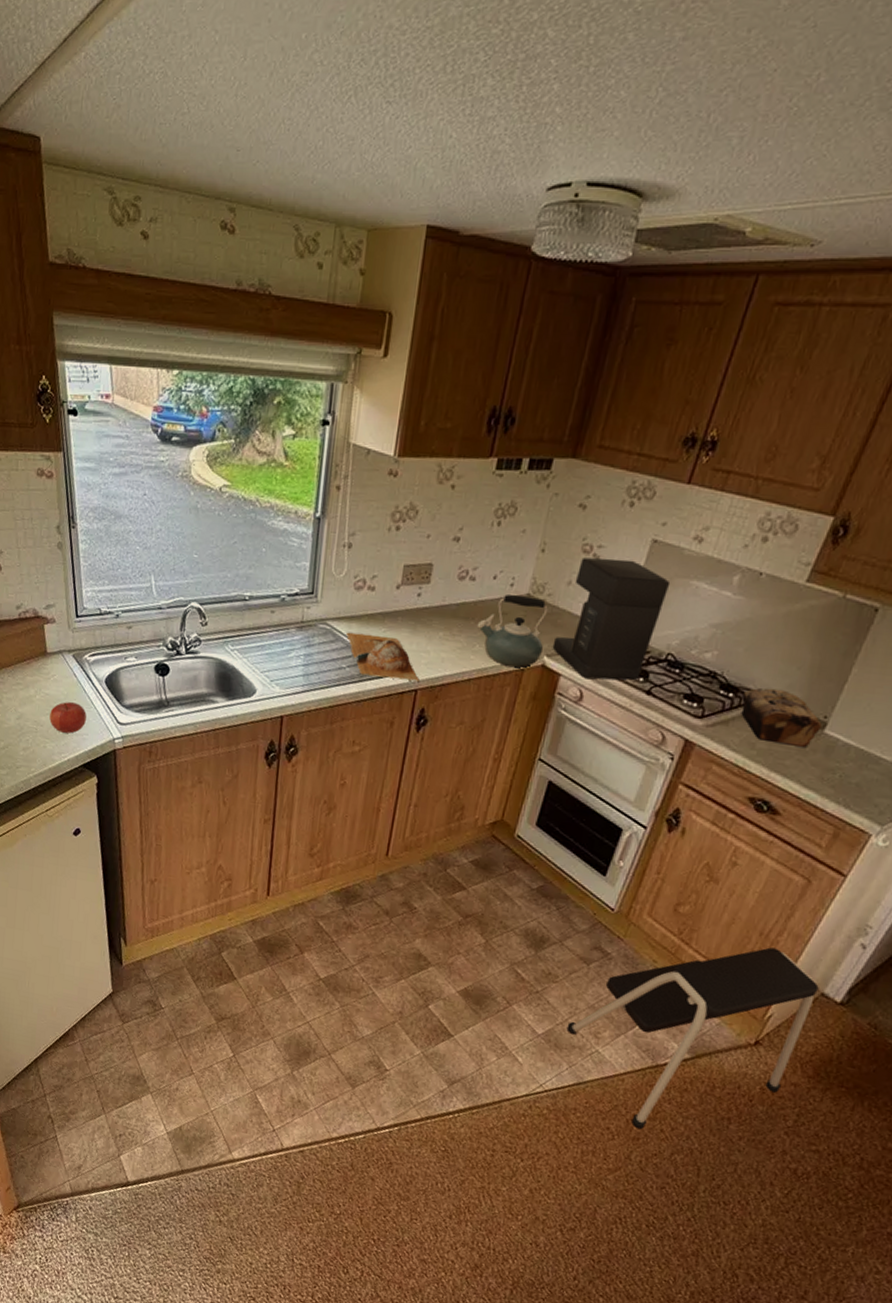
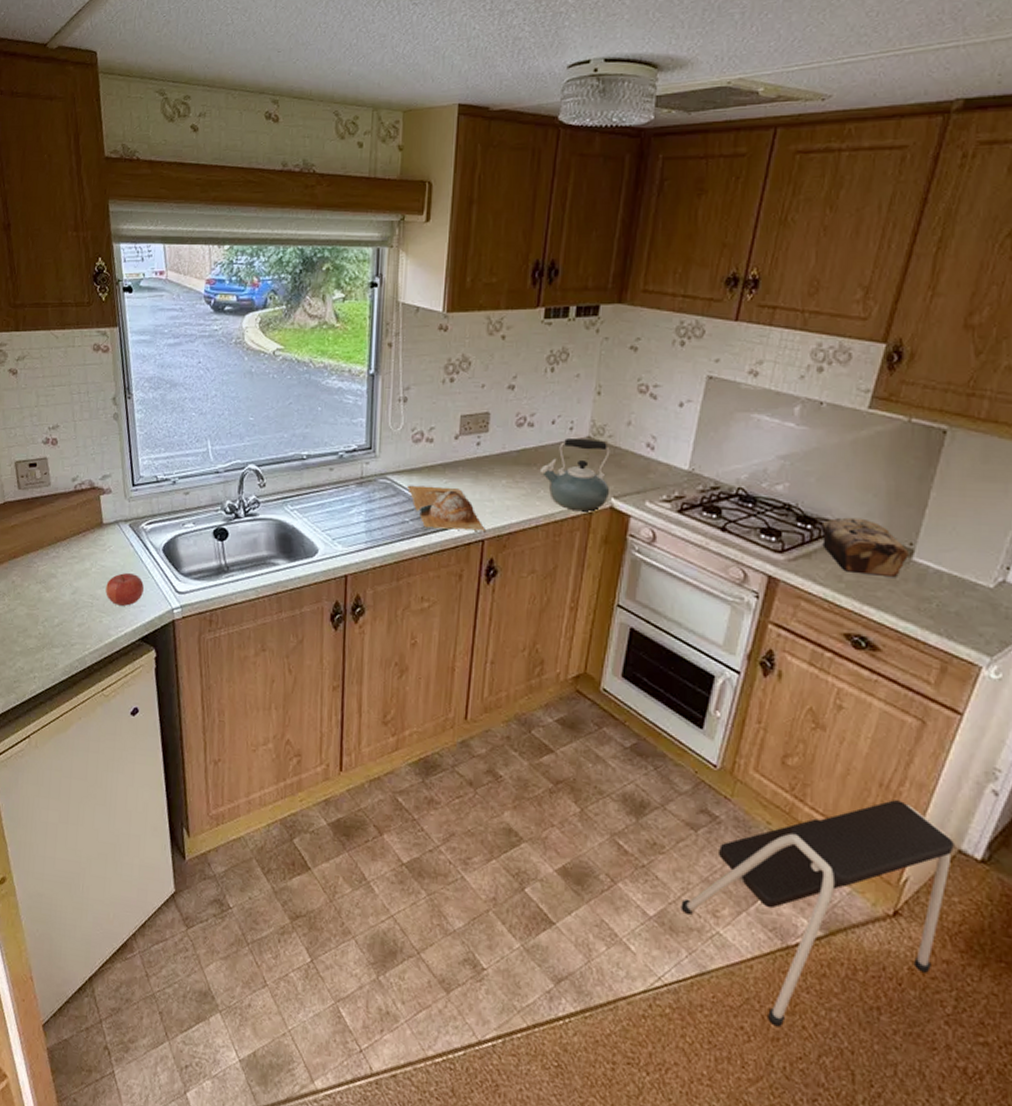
coffee maker: present [552,558,671,681] -> none [619,397,731,519]

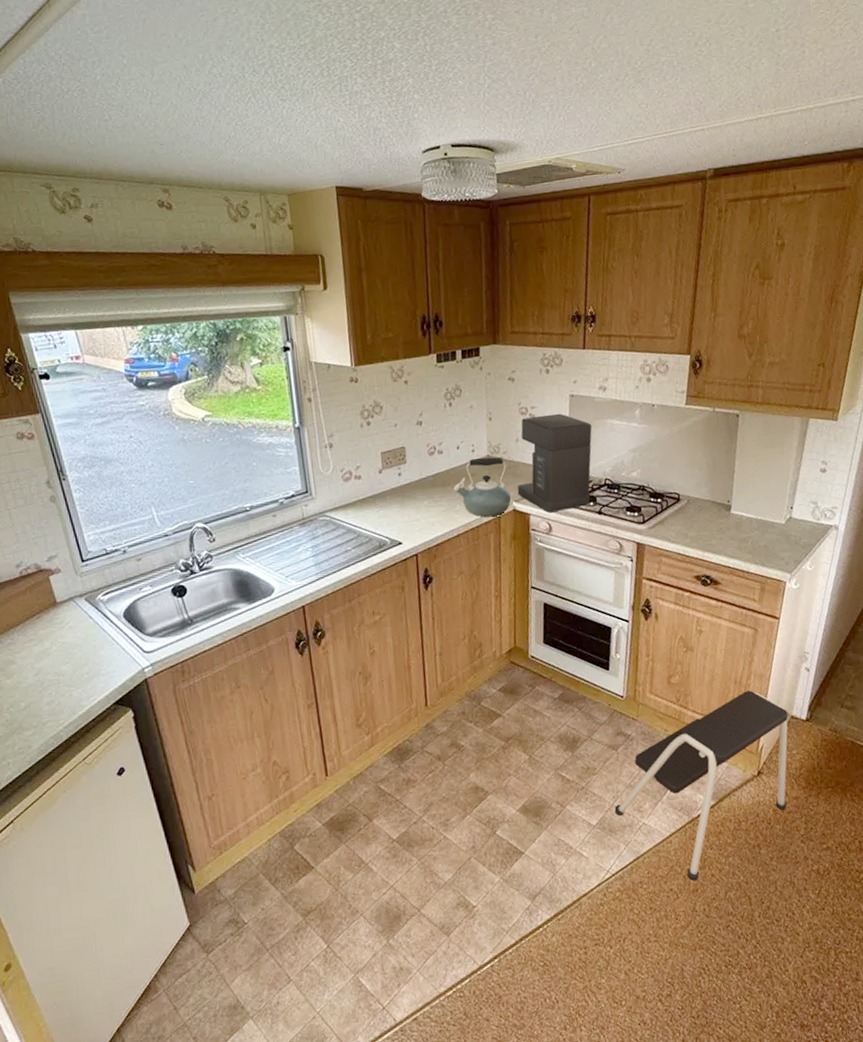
fruit: present [106,572,144,606] -> none [70,643,111,677]
chopping board: present [407,485,485,531] -> none [345,514,417,552]
coffee maker: none [619,397,731,519] -> present [517,413,592,513]
bread loaf: present [821,517,908,577] -> none [667,487,728,530]

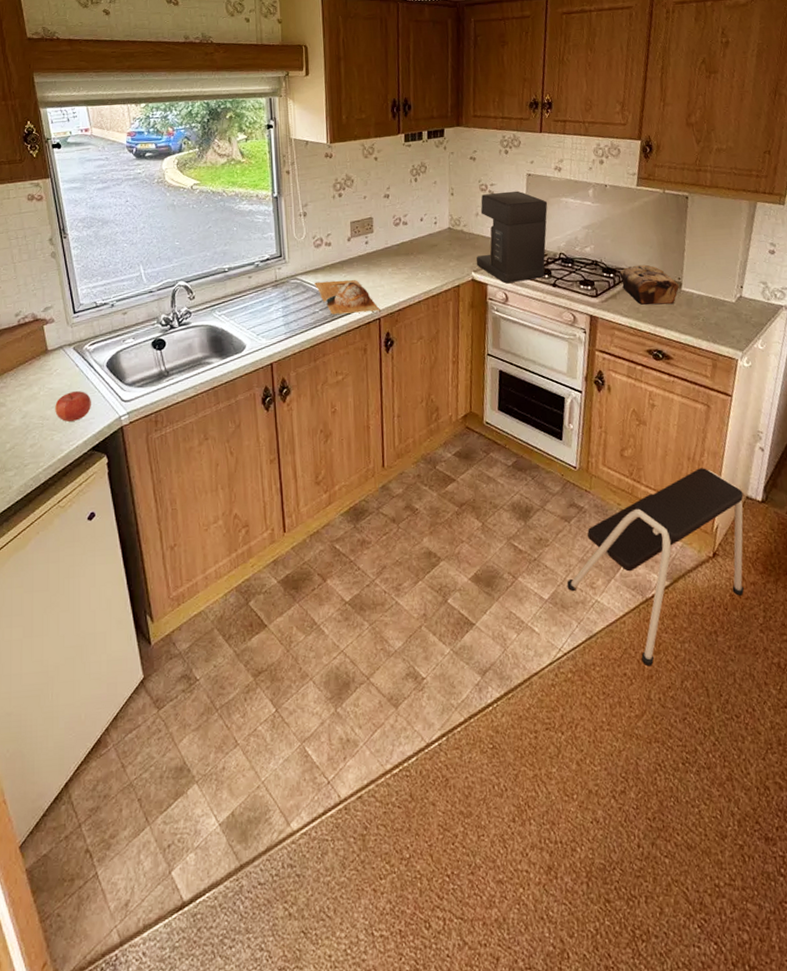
fruit: none [70,643,111,677] -> present [55,390,91,422]
chopping board: none [345,514,417,552] -> present [314,279,380,315]
kettle: present [453,457,511,517] -> none [416,229,470,285]
bread loaf: none [667,487,728,530] -> present [619,264,679,305]

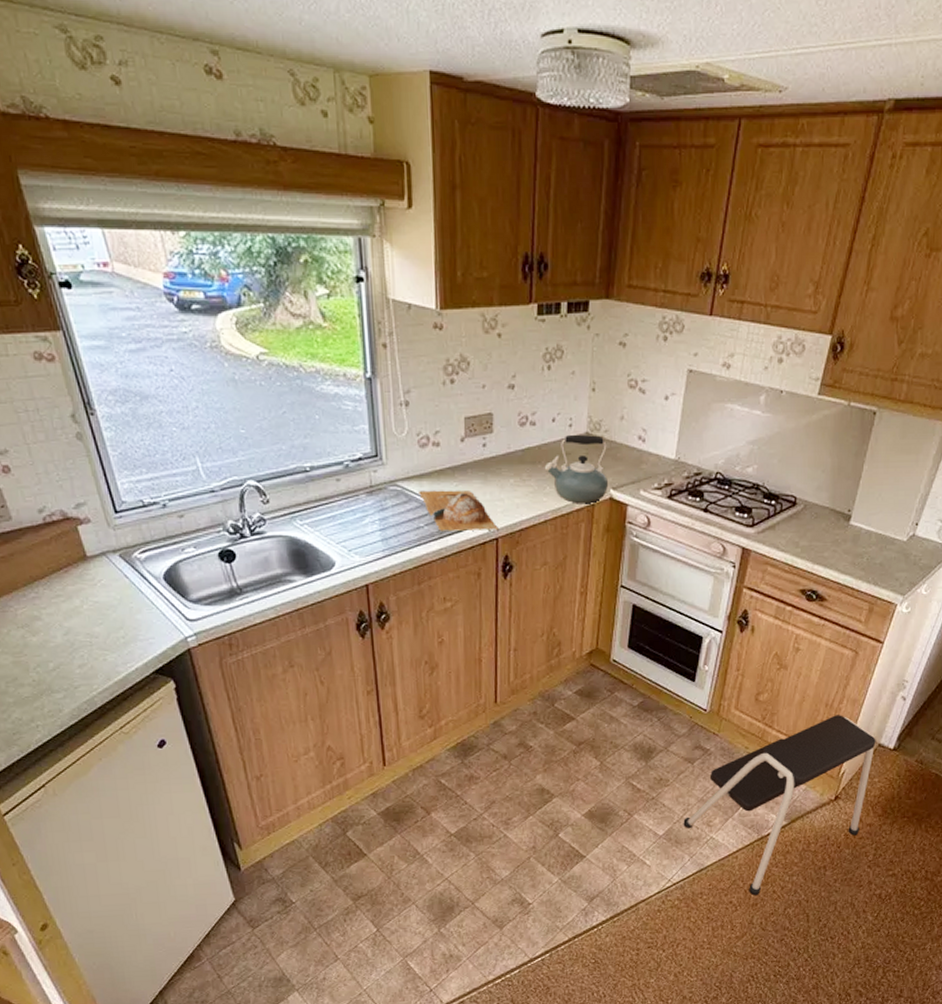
fruit: present [55,390,91,422] -> none [104,605,149,641]
kettle: none [416,229,470,285] -> present [544,435,608,503]
coffee maker: present [476,191,548,284] -> none [616,390,709,506]
bread loaf: present [619,264,679,305] -> none [782,491,847,539]

